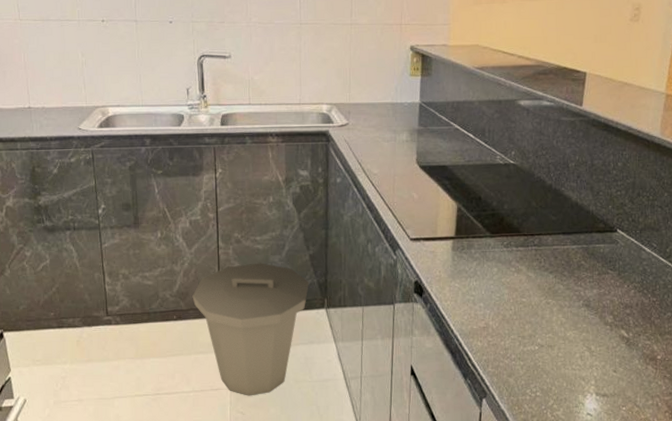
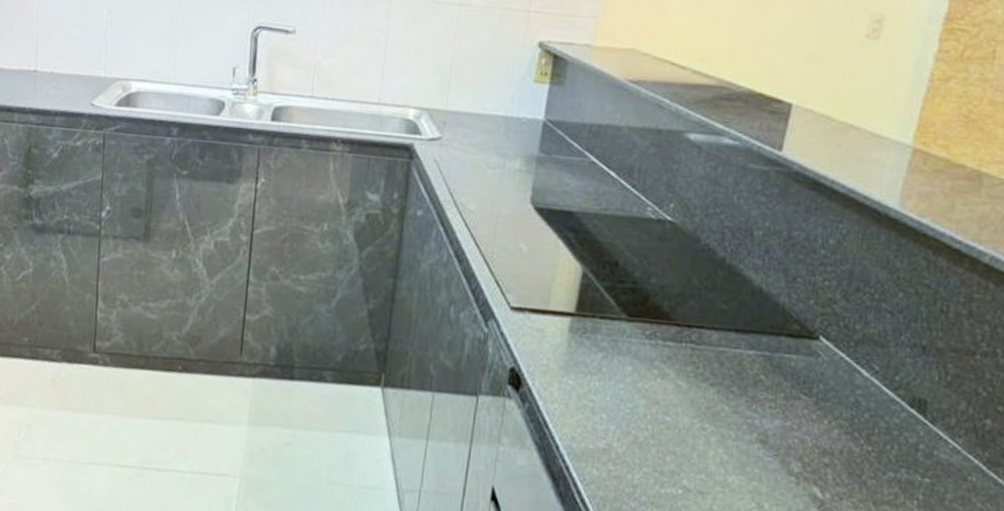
trash can: present [192,263,310,396] -> none [205,309,364,492]

